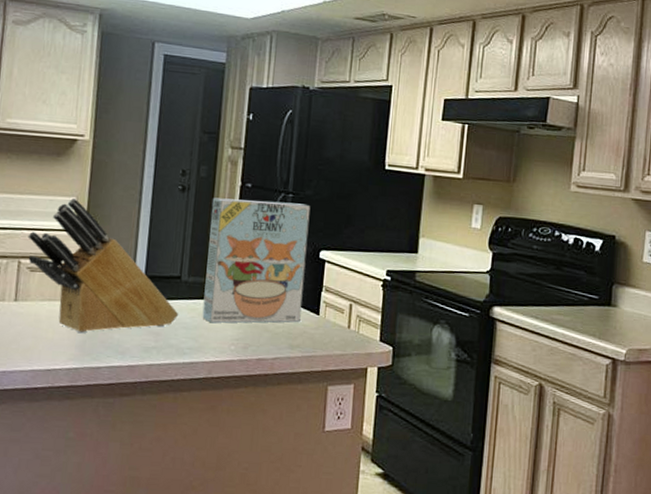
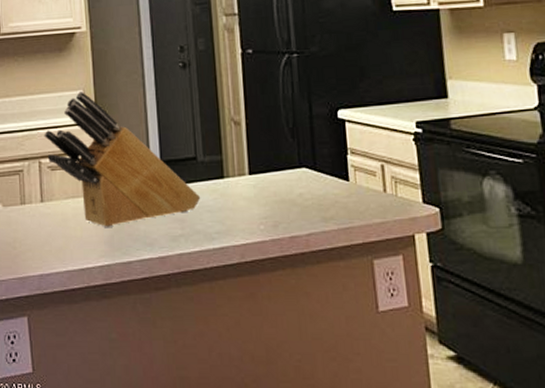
cereal box: present [202,197,311,323] -> none [215,62,330,203]

